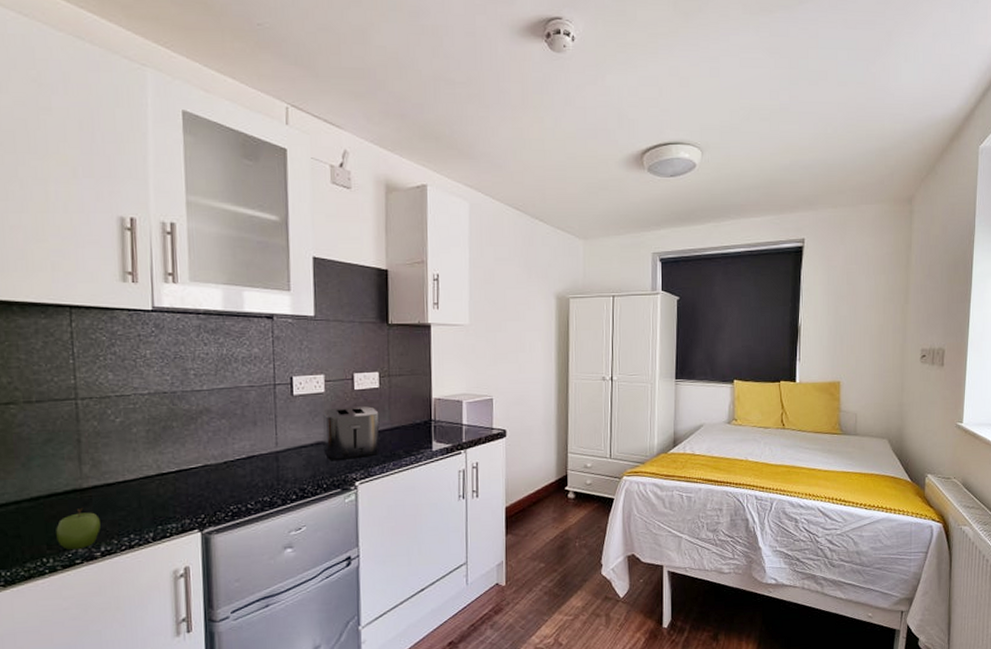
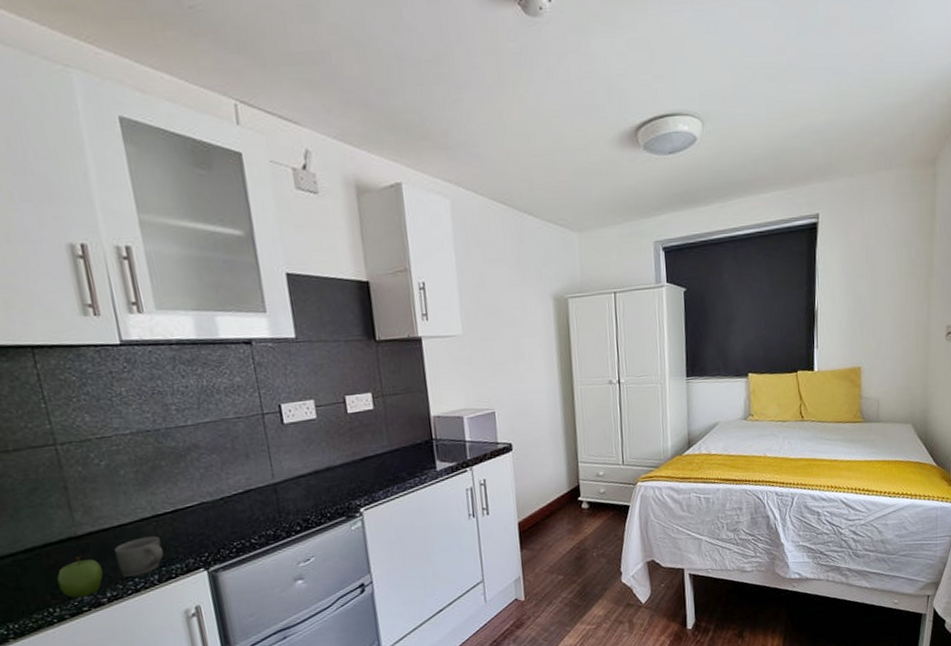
mug: none [115,494,163,534] -> present [114,536,165,578]
toaster: present [322,406,380,461] -> none [317,429,381,489]

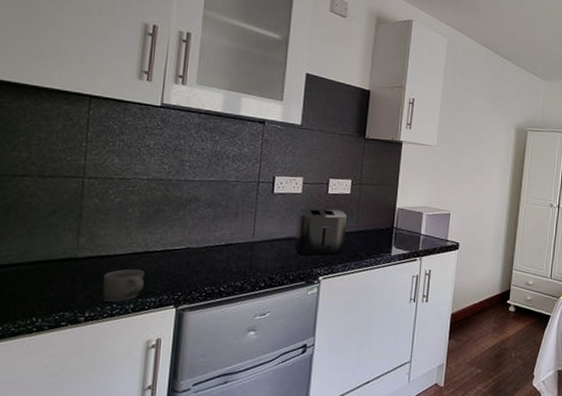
fruit: present [56,556,103,599] -> none [47,276,88,313]
toaster: none [317,429,381,489] -> present [294,208,348,256]

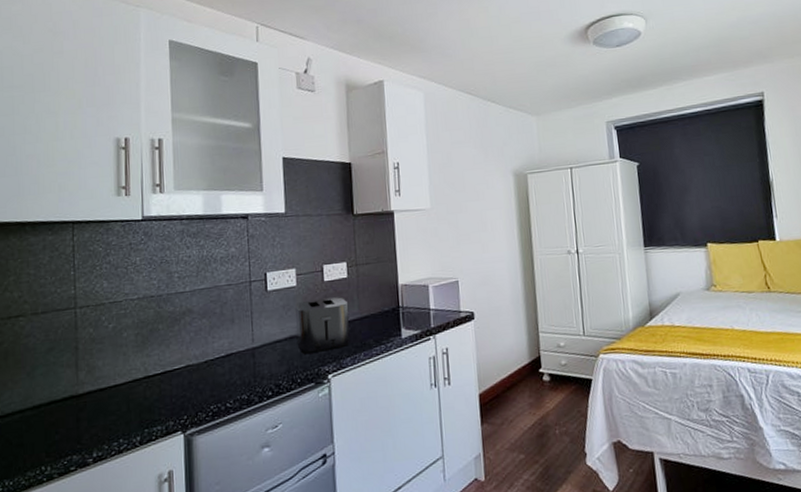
mug: present [102,269,145,303] -> none [107,397,149,439]

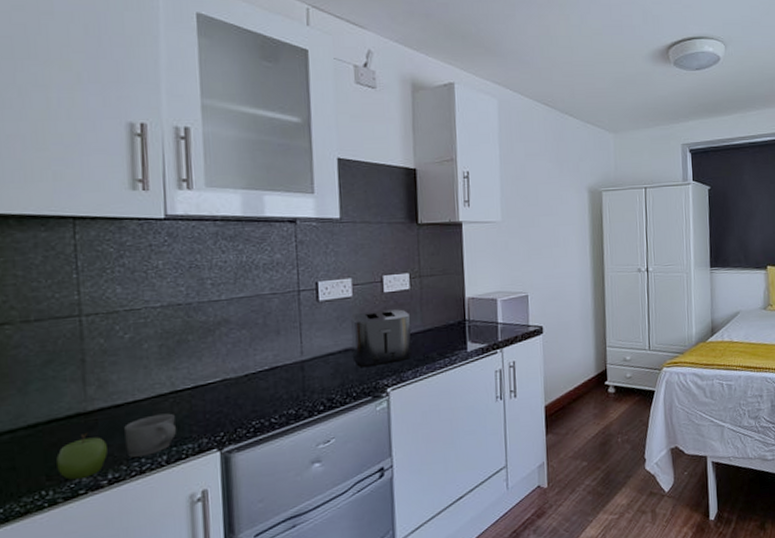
fruit: none [54,414,93,458] -> present [56,433,108,481]
mug: none [107,397,149,439] -> present [124,413,177,458]

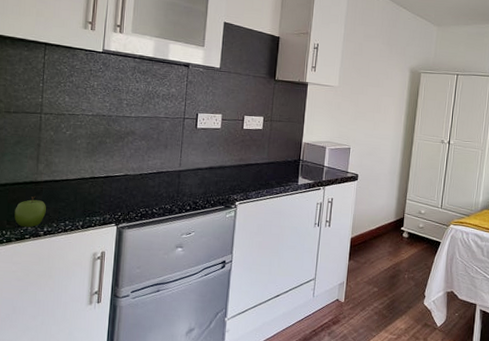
mug: present [124,413,177,458] -> none [57,191,91,220]
toaster: present [351,309,412,368] -> none [214,141,260,184]

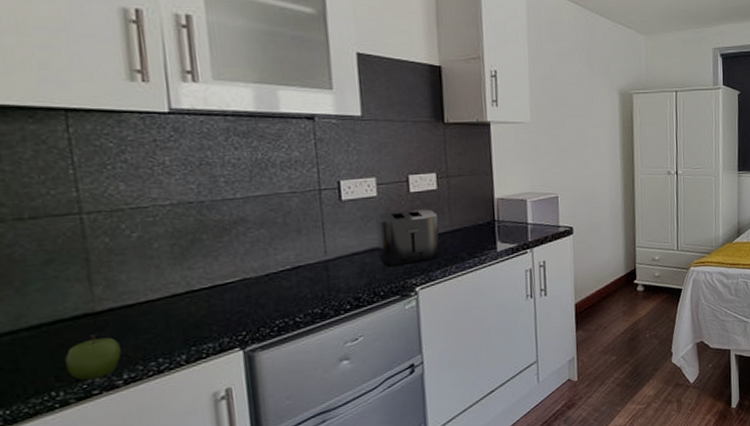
toaster: none [214,141,260,184] -> present [376,209,440,268]

